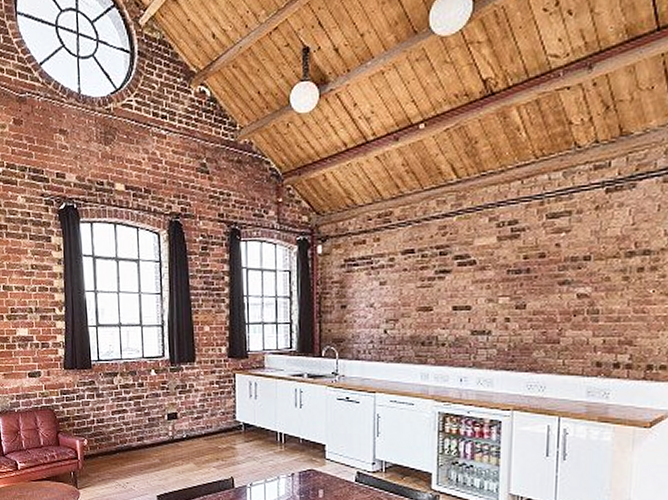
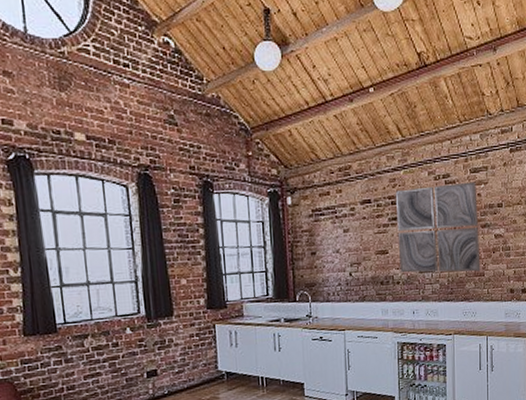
wall art: none [445,229,555,338] -> present [395,181,481,273]

